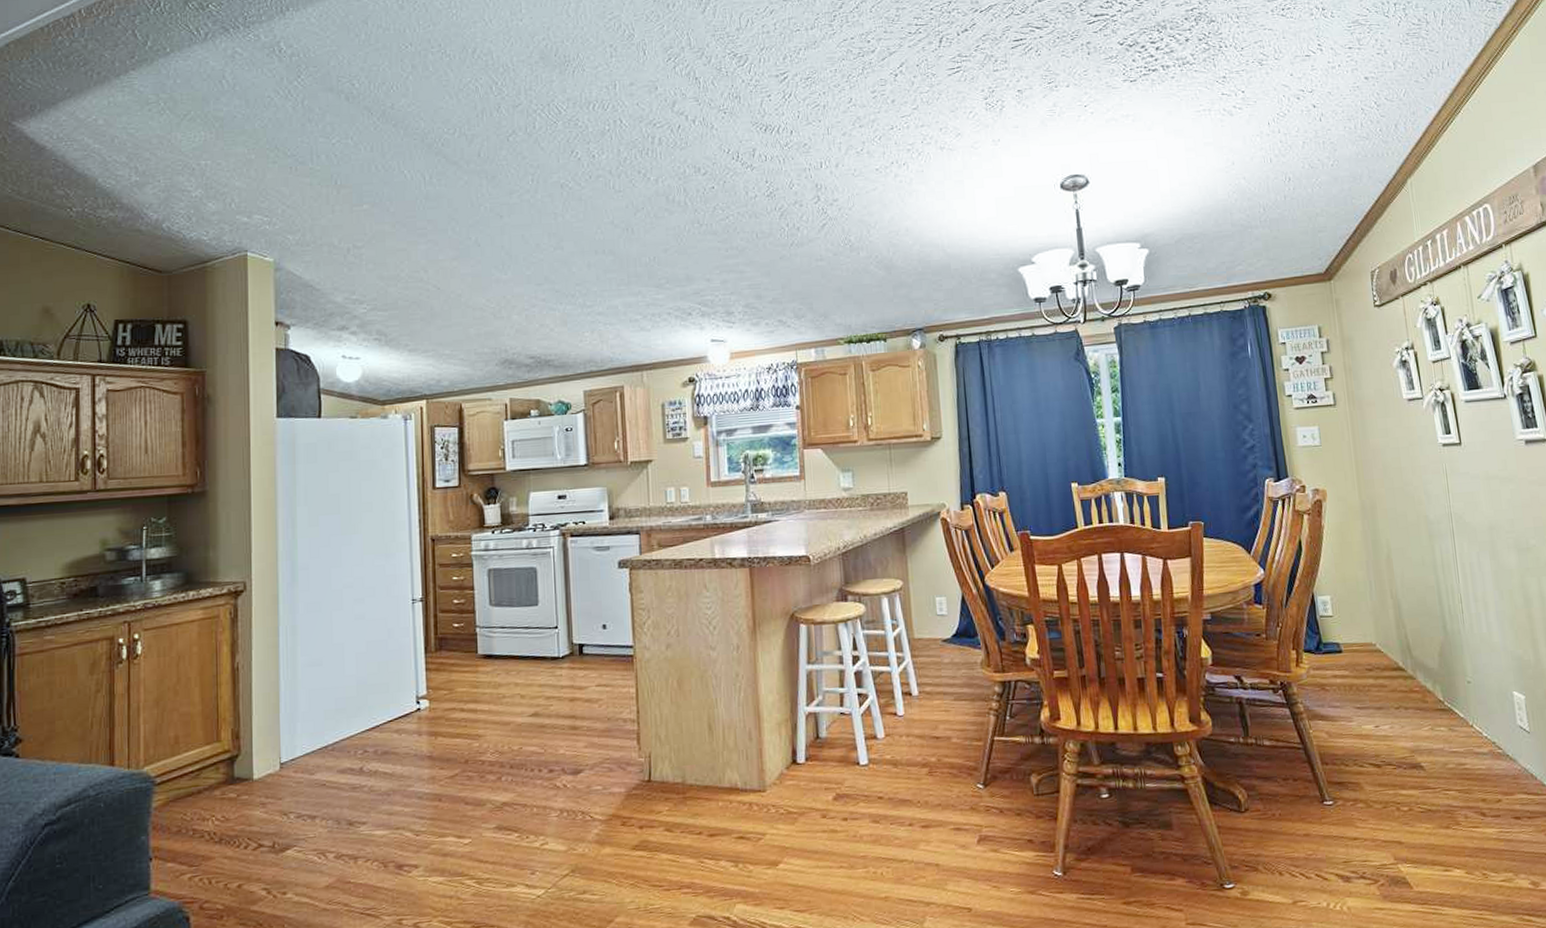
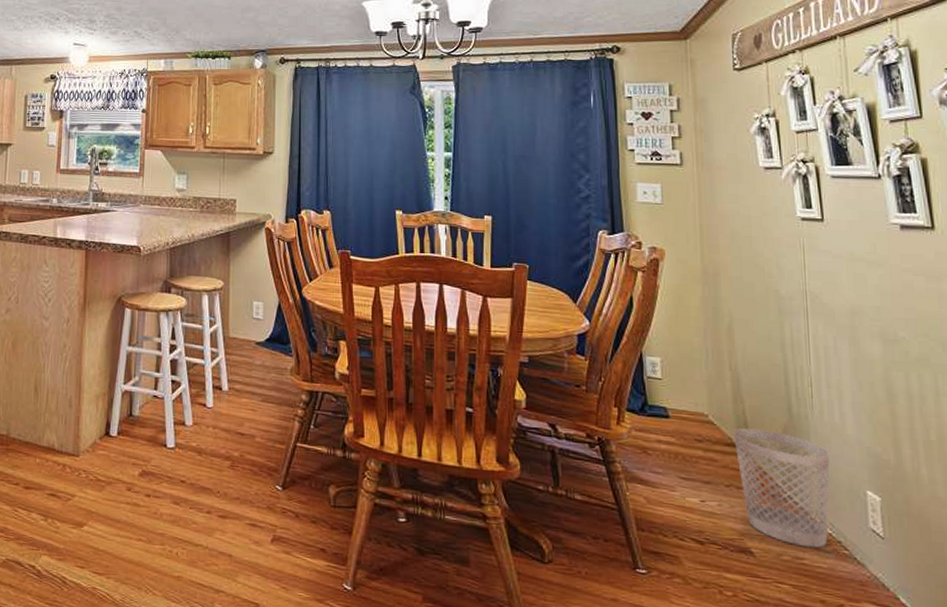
wastebasket: none [1398,650,1484,753] -> present [733,428,830,549]

